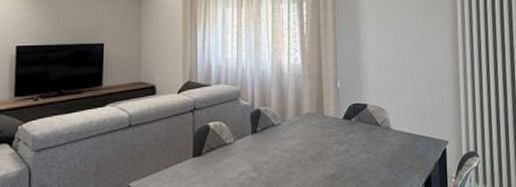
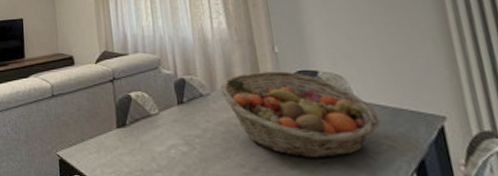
fruit basket: none [290,103,405,178] -> present [220,70,380,158]

